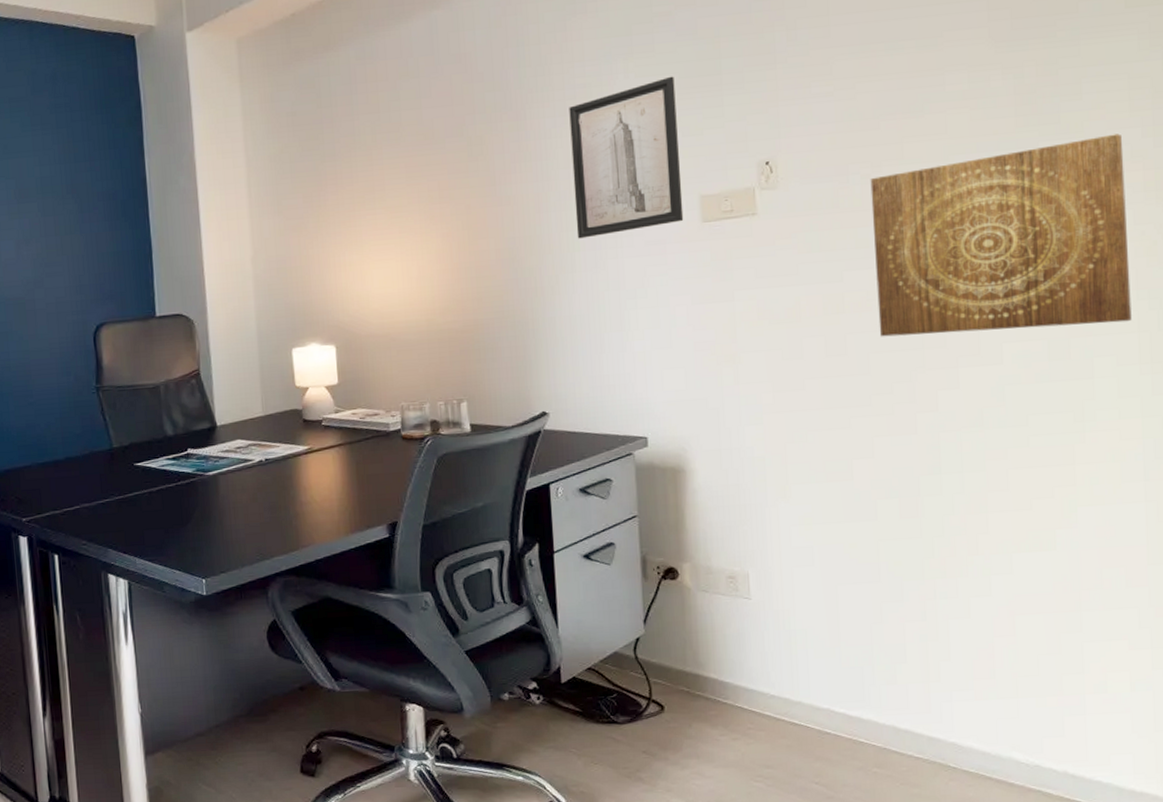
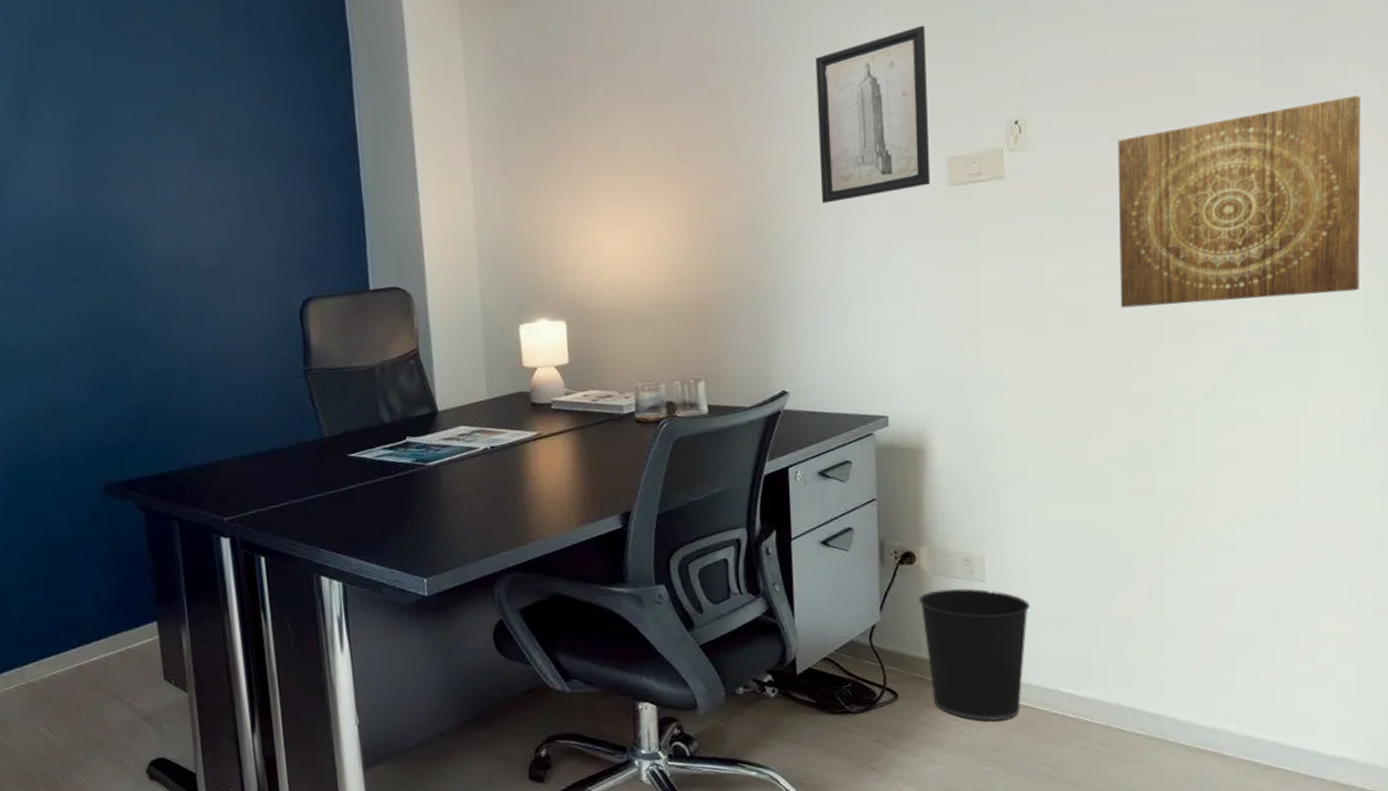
wastebasket: none [682,604,797,737] -> present [918,588,1030,721]

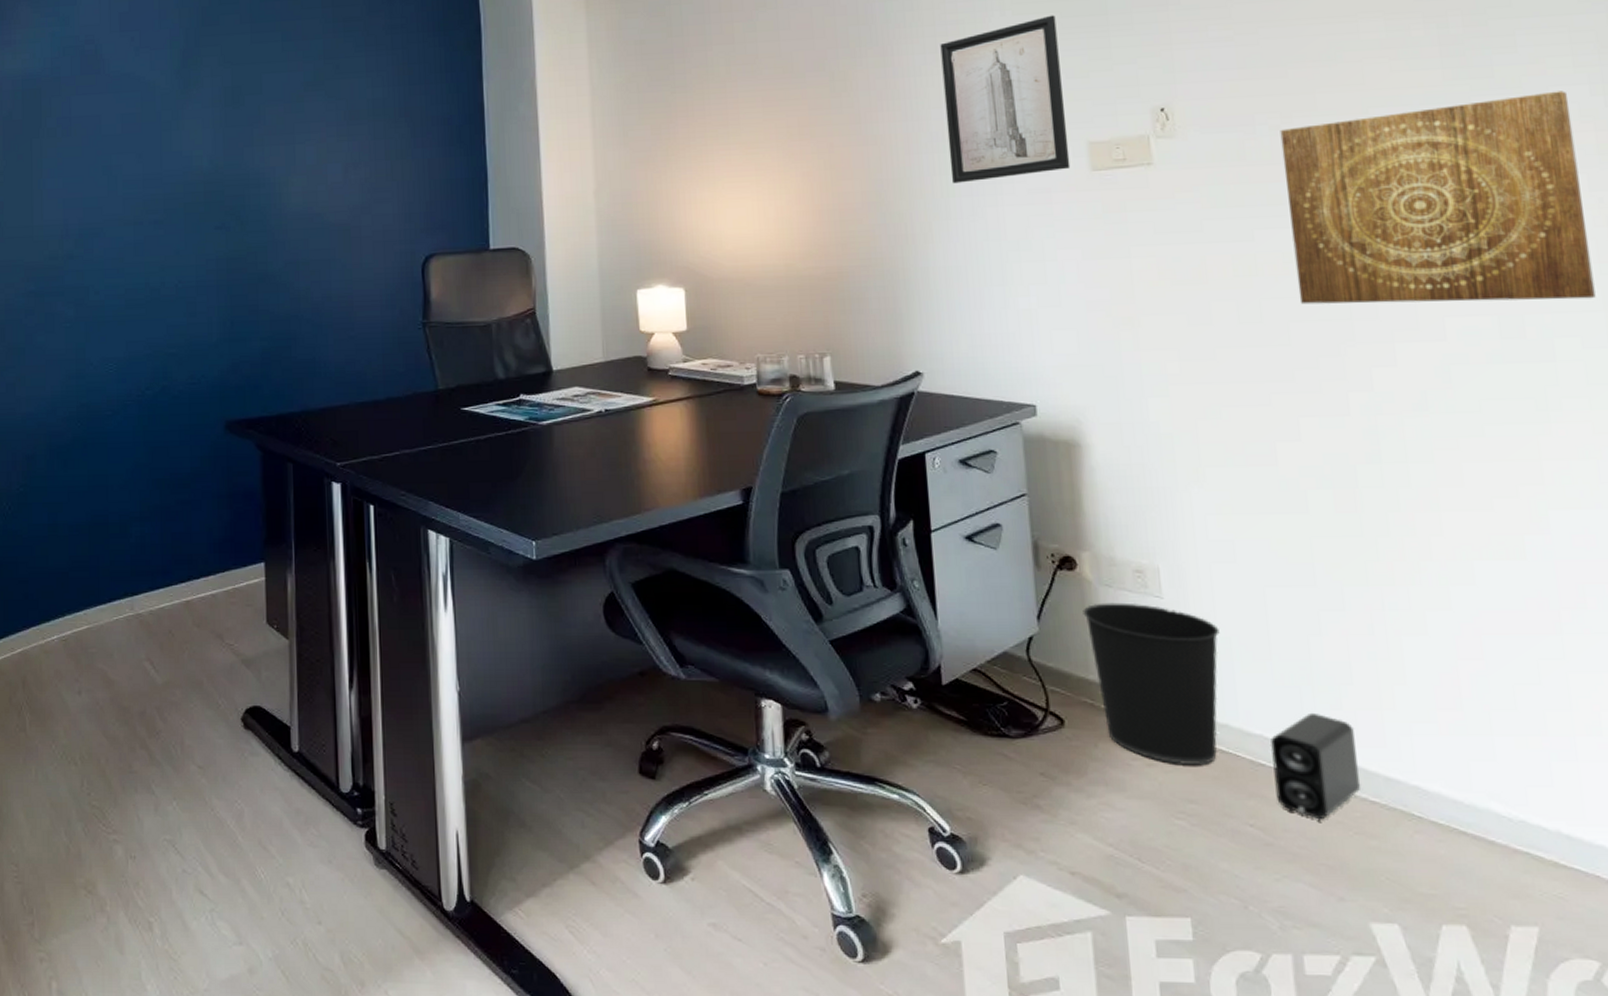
speaker: none [1062,666,1130,754] -> present [1270,712,1361,820]

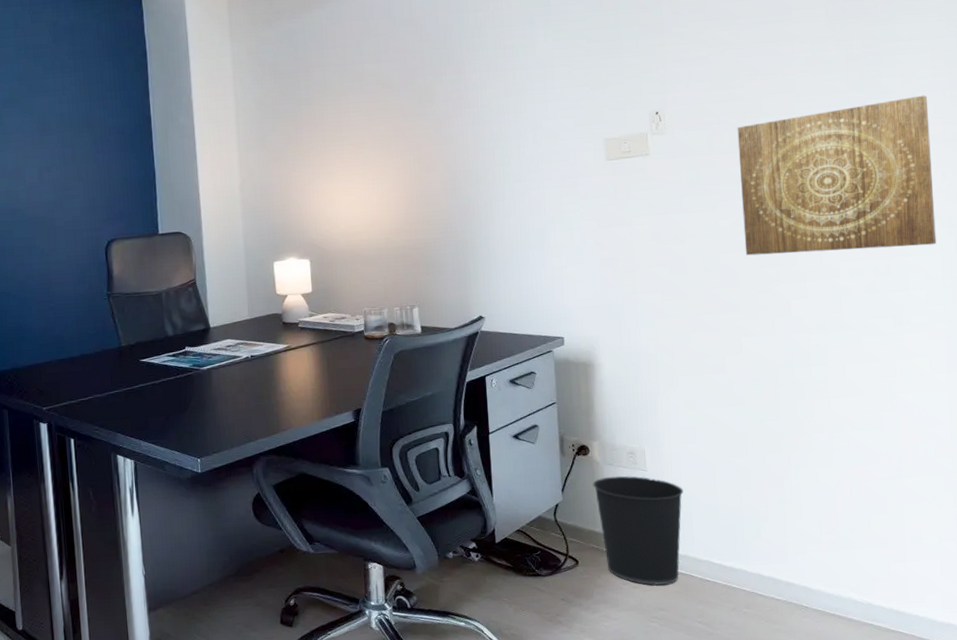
wall art: present [940,15,1071,184] -> none [500,40,592,173]
speaker: present [1270,712,1361,820] -> none [713,542,771,615]

